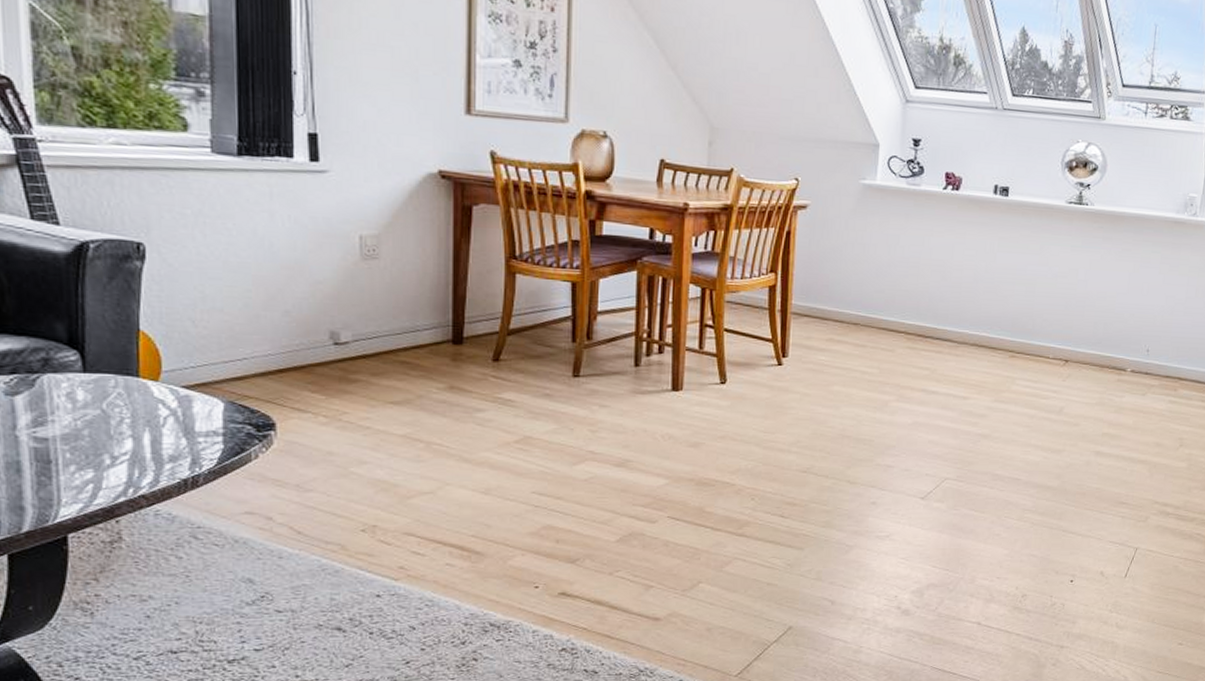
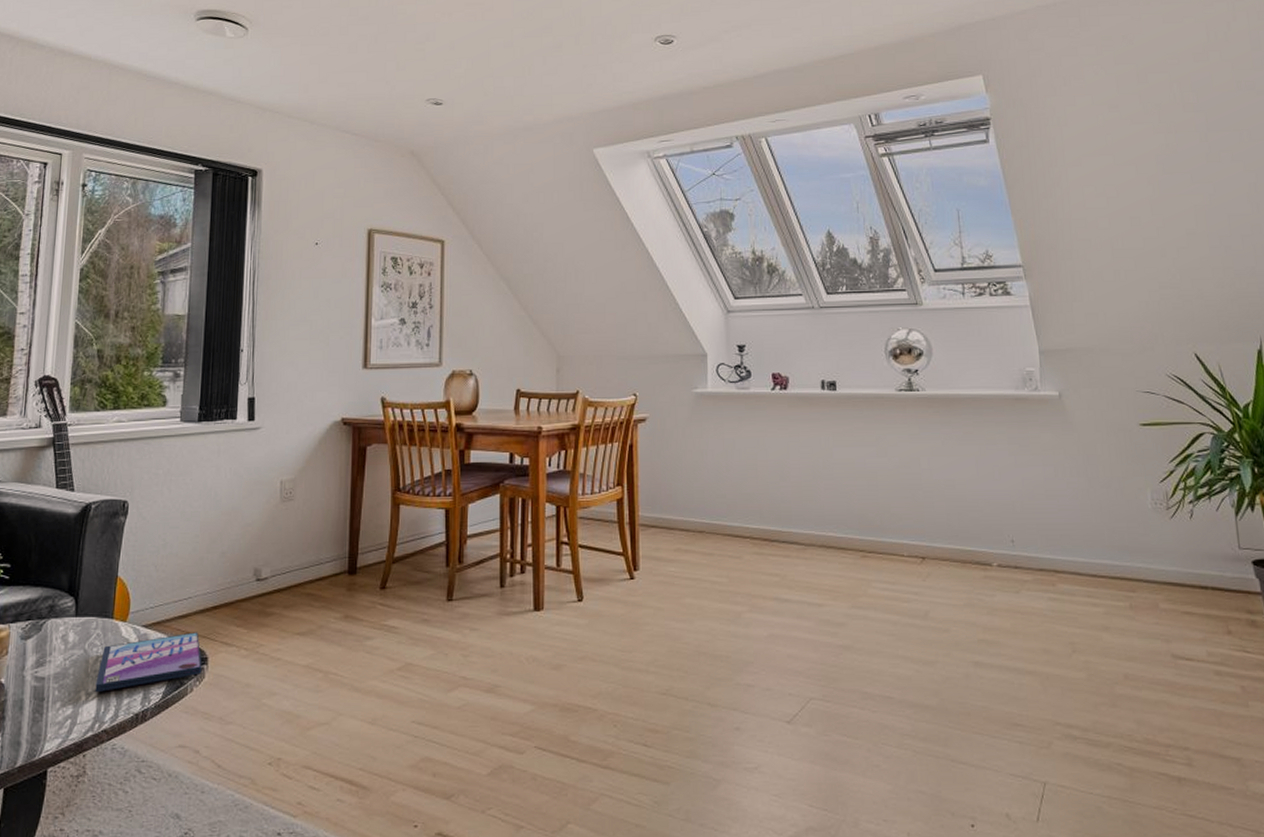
video game case: none [123,396,269,456] -> present [95,632,202,692]

